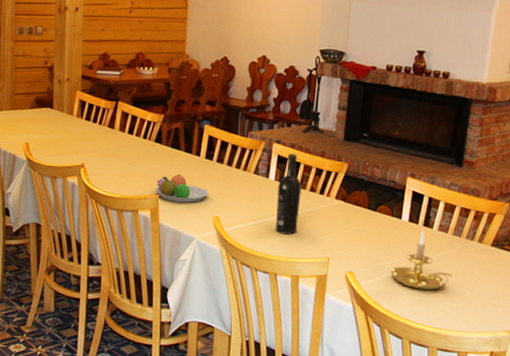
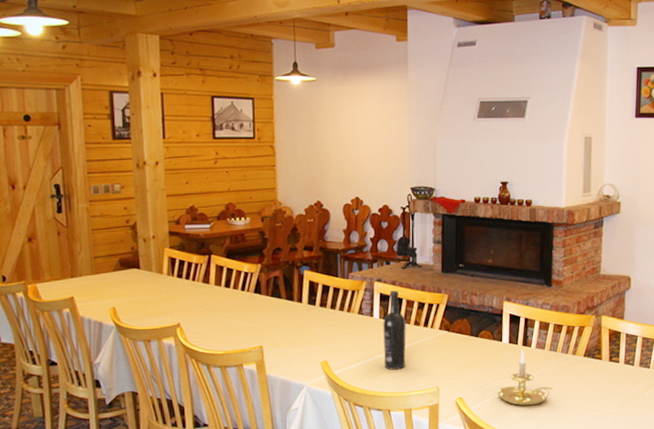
fruit bowl: present [155,173,209,203] -> none [259,322,315,351]

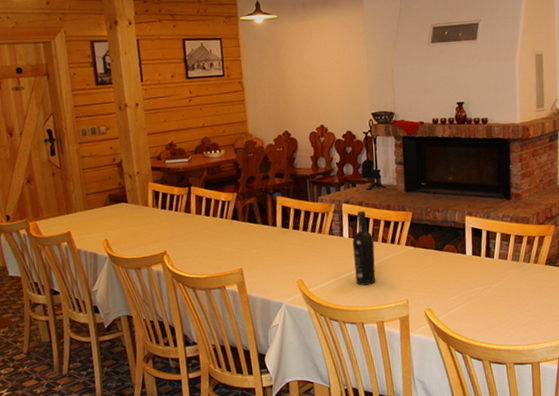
candle holder: present [497,350,554,406] -> none [463,261,518,315]

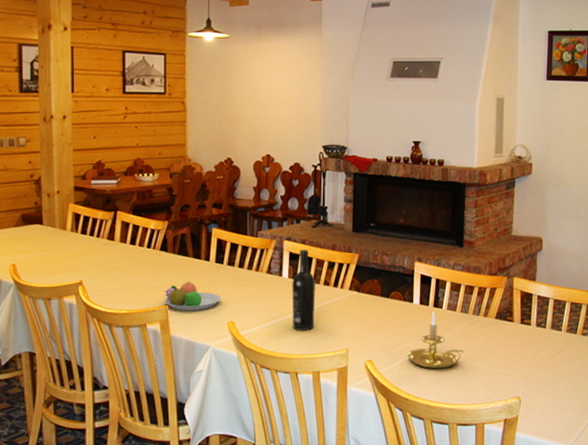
fruit bowl: none [238,245,290,273] -> present [164,281,221,311]
candle holder: none [463,261,518,315] -> present [407,311,465,369]

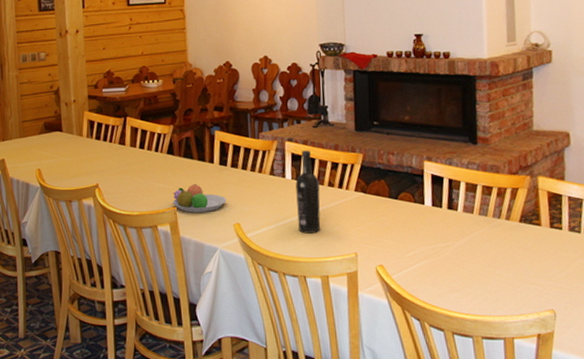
candle holder: present [407,311,465,369] -> none [421,214,487,277]

